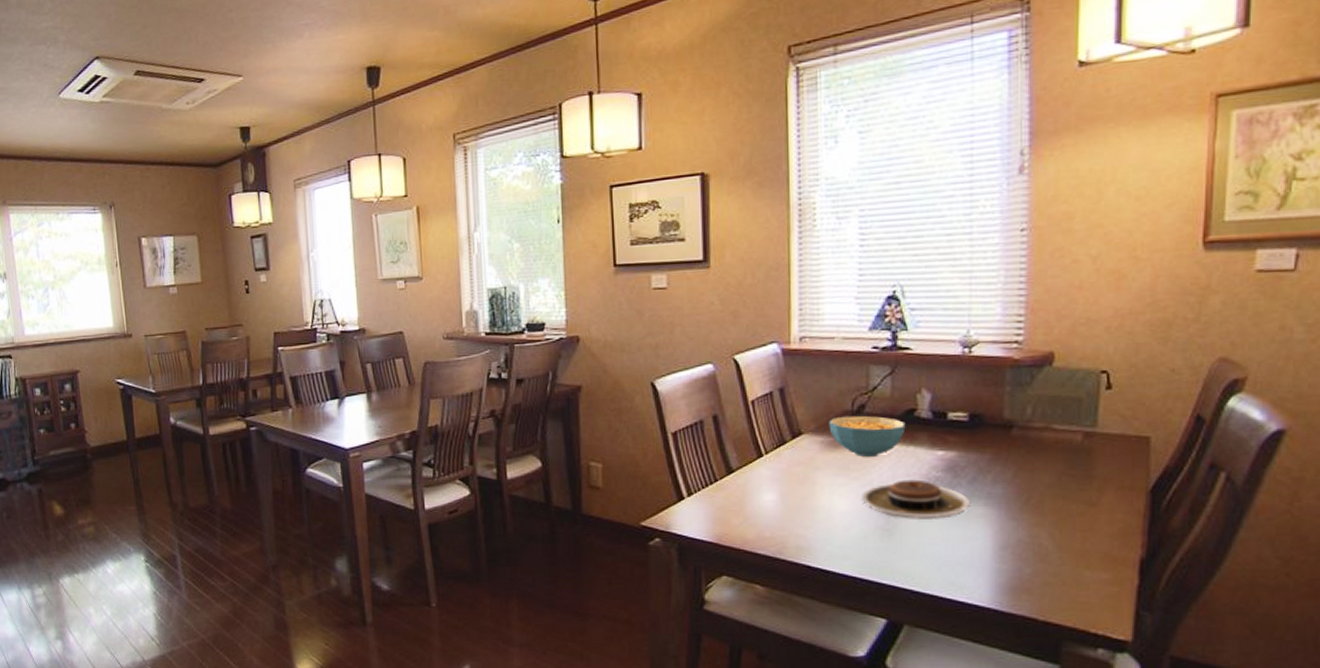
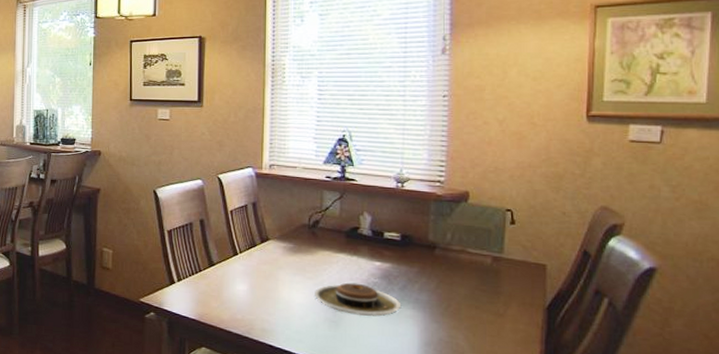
cereal bowl: present [828,415,906,457] -> none [290,228,351,262]

